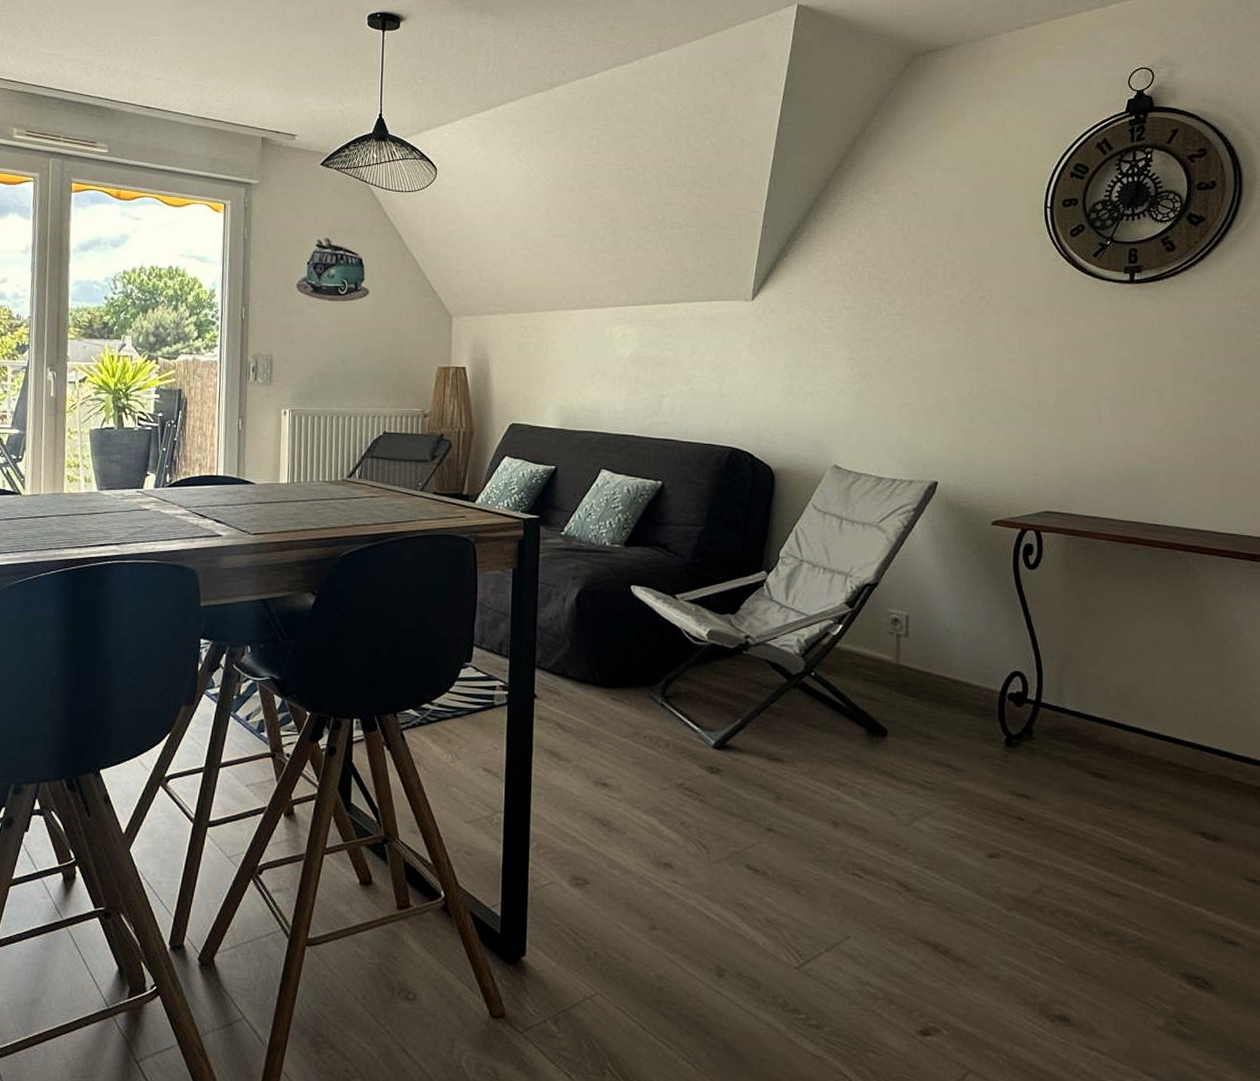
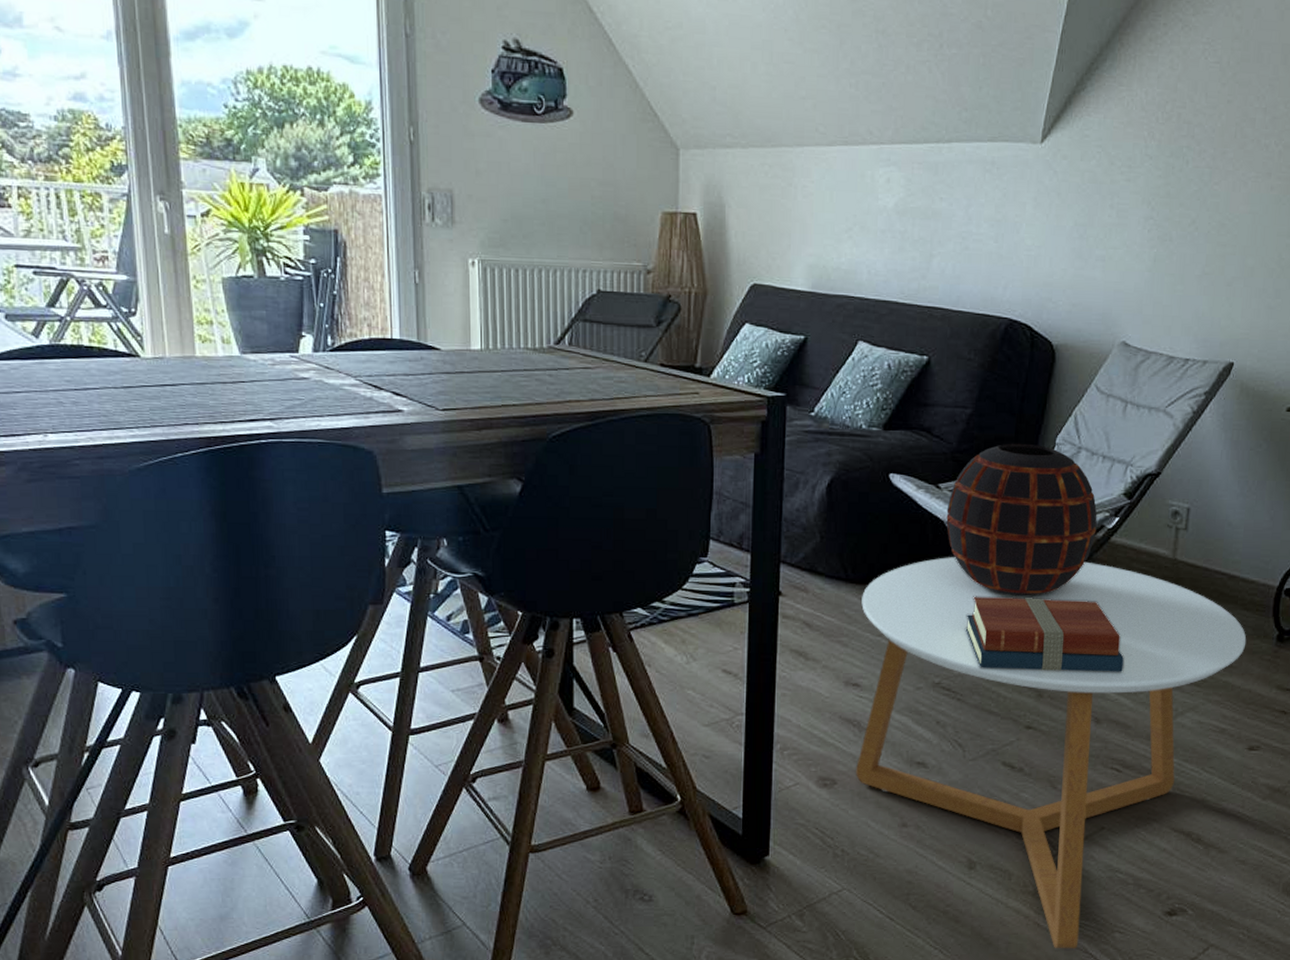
coffee table: none [607,662,975,1070] -> present [856,557,1247,950]
decorative vase: none [683,557,822,700] -> present [946,443,1097,597]
books: none [705,699,858,775] -> present [965,596,1125,672]

